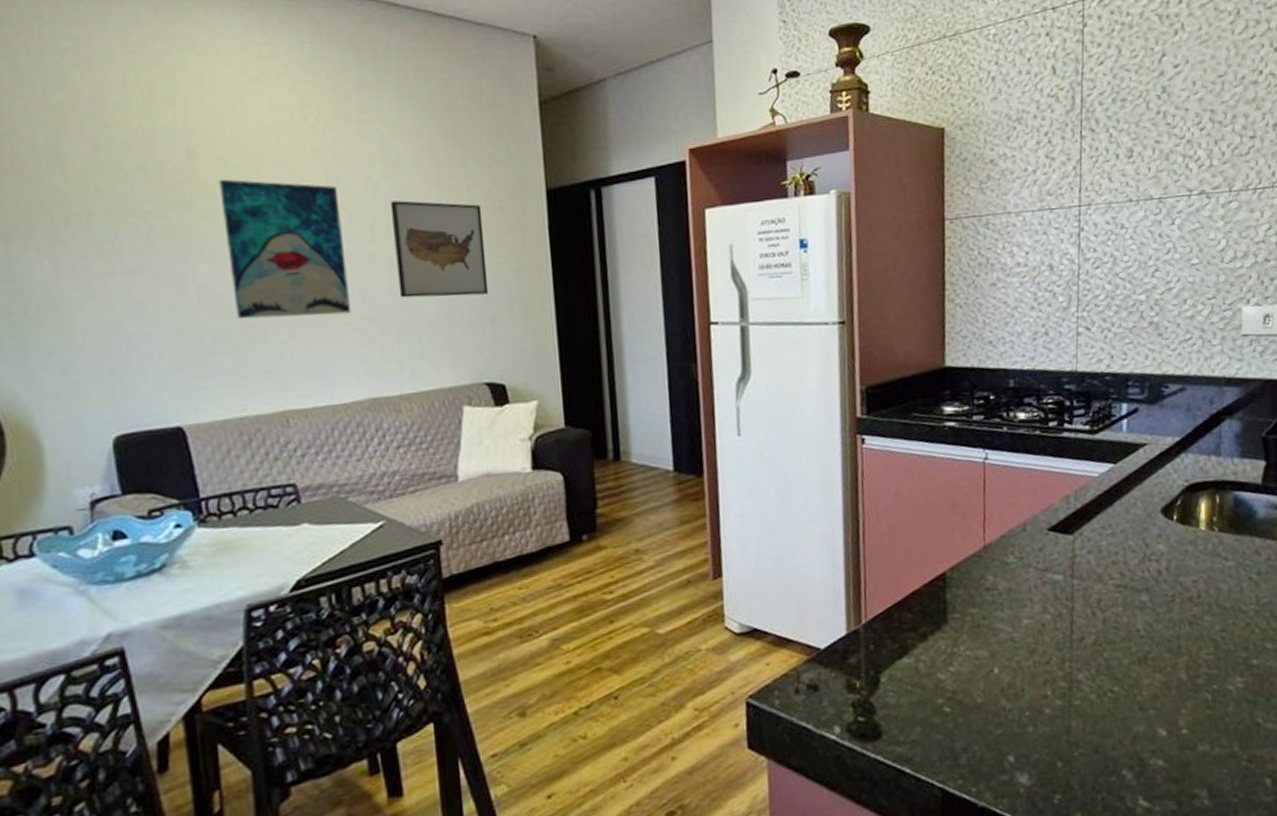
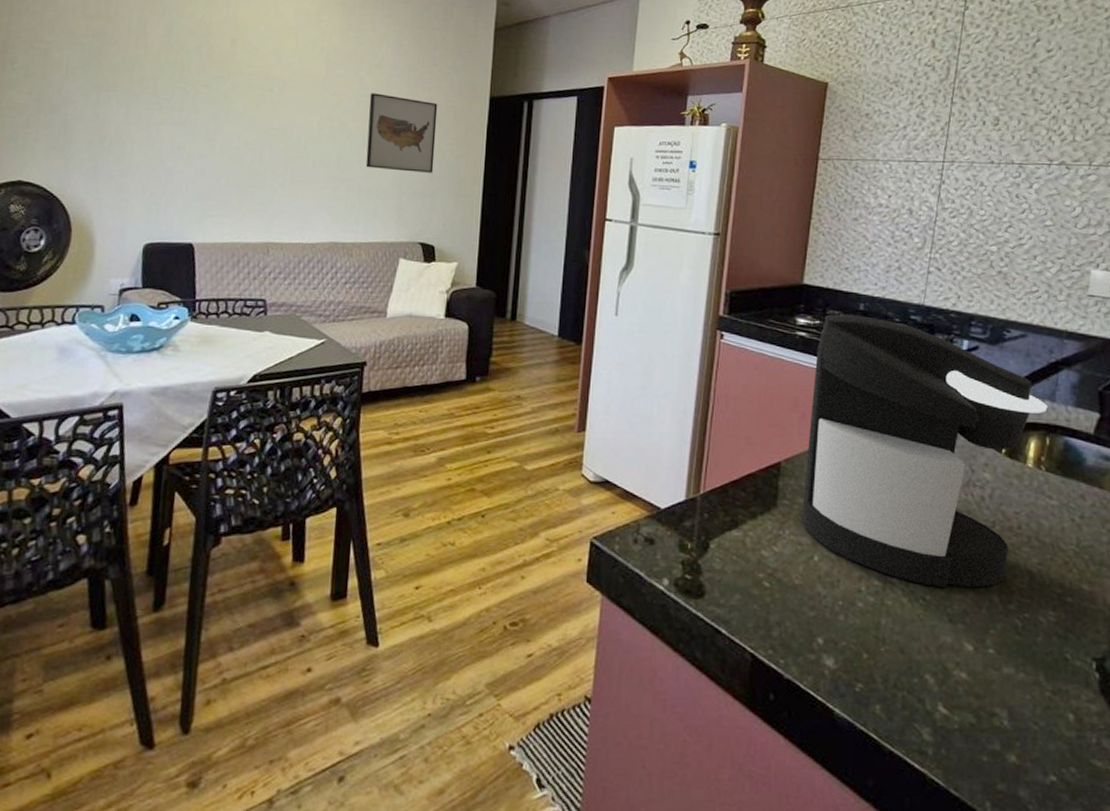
wall art: present [219,178,352,320] -> none [245,63,333,175]
coffee maker: none [969,393,1214,677] -> present [800,314,1048,587]

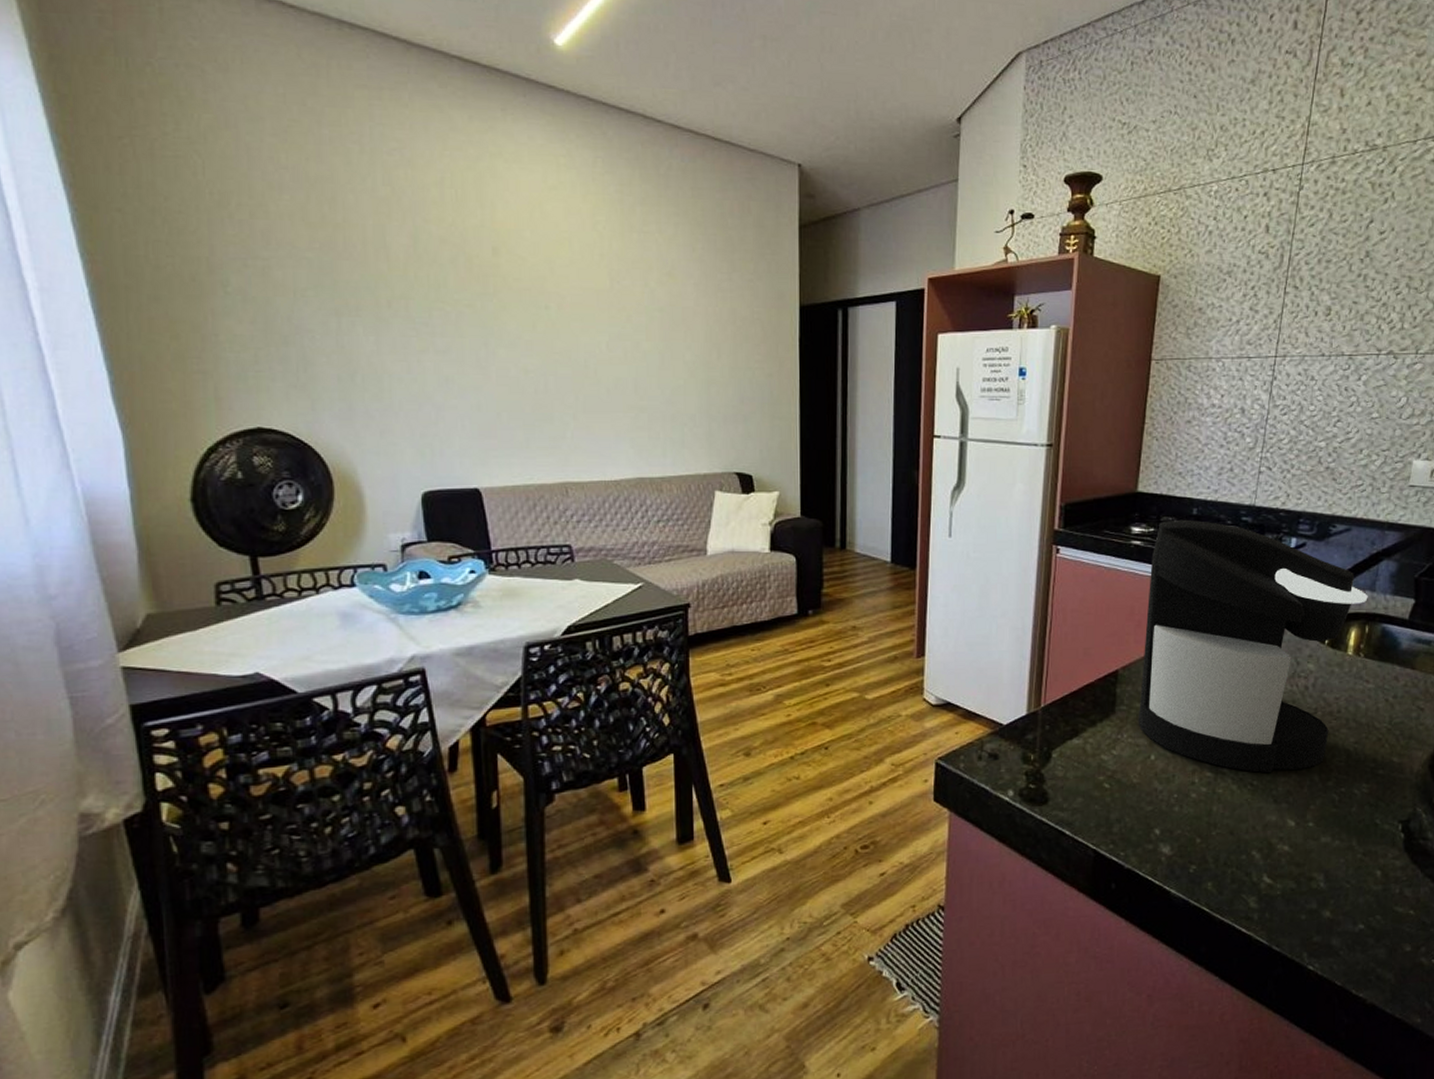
wall art: present [365,93,438,173] -> none [663,306,744,395]

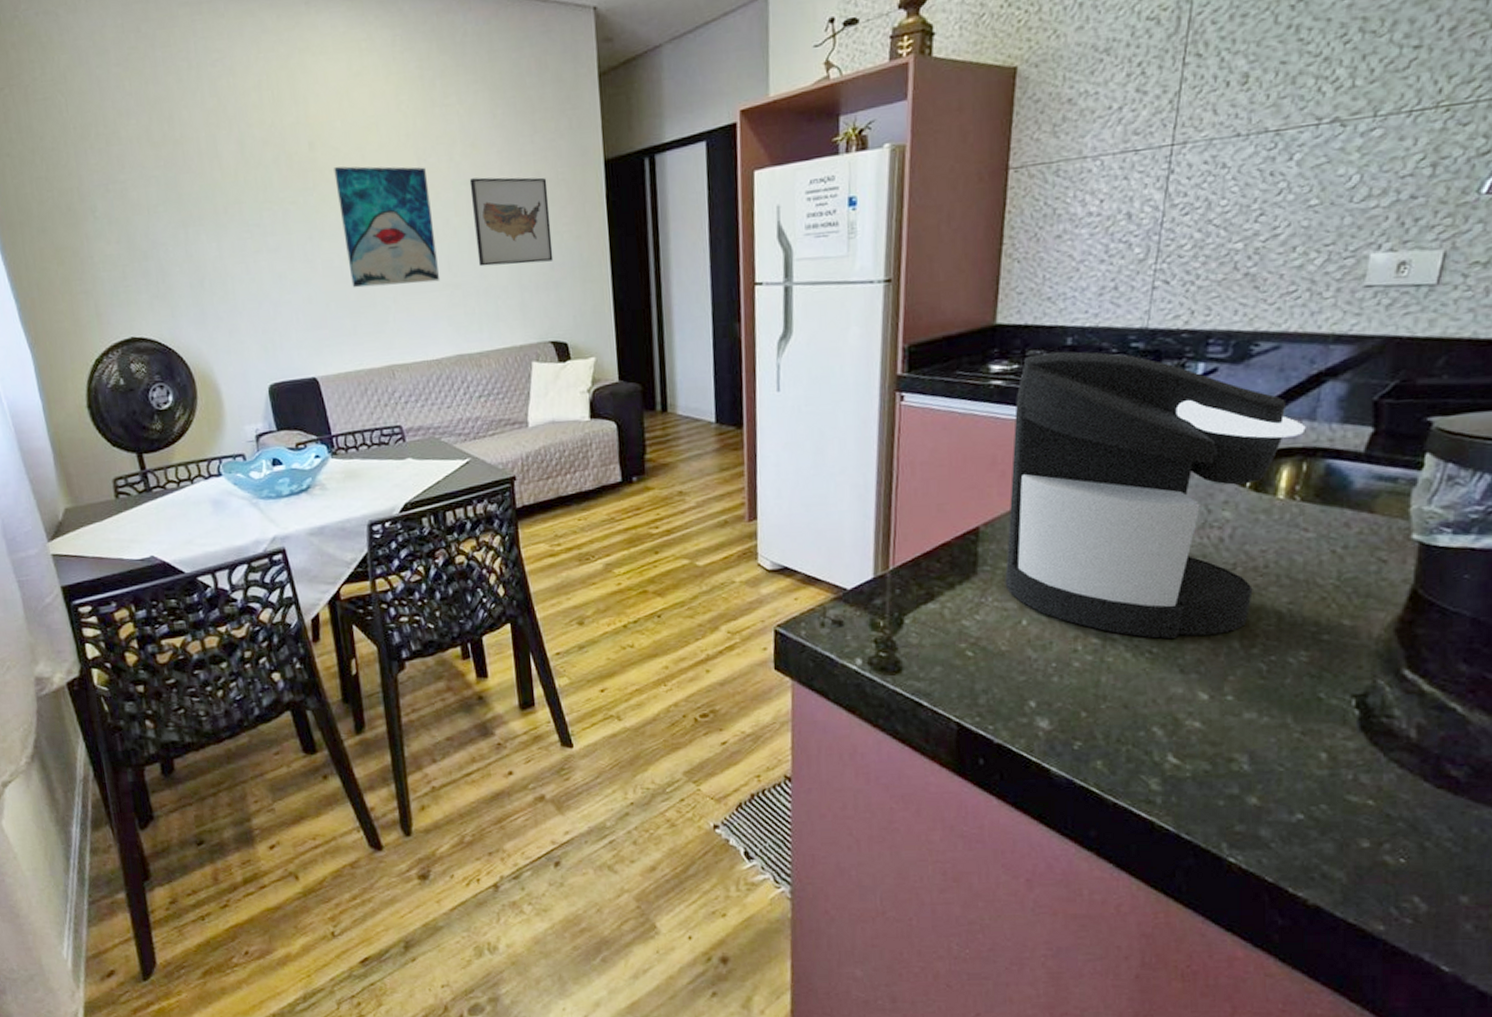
wall art: none [518,275,626,403] -> present [334,166,441,288]
wall art: none [663,306,744,395] -> present [469,177,554,267]

